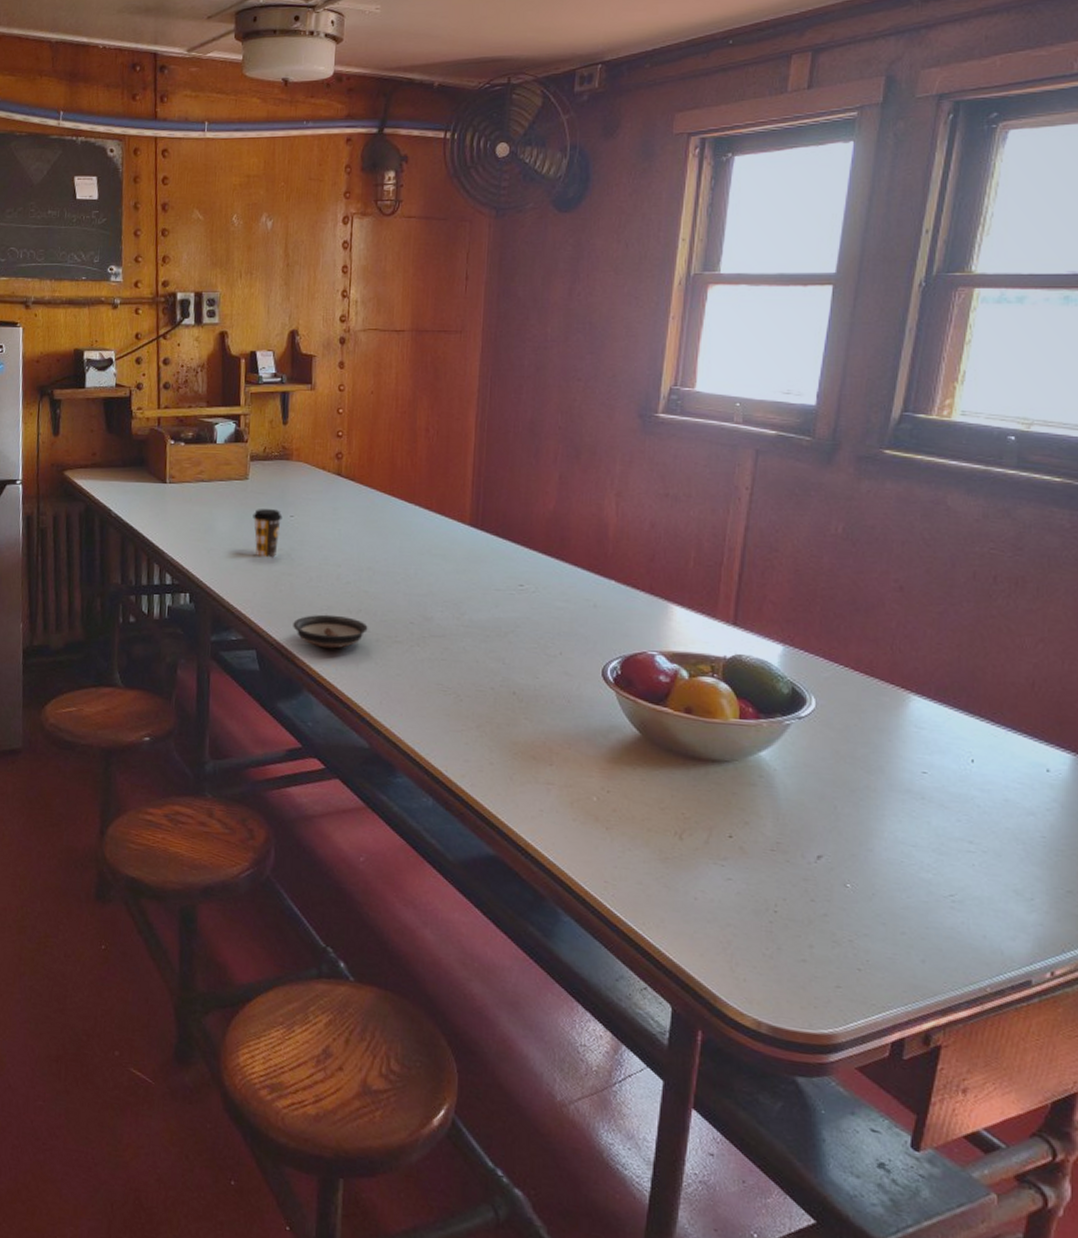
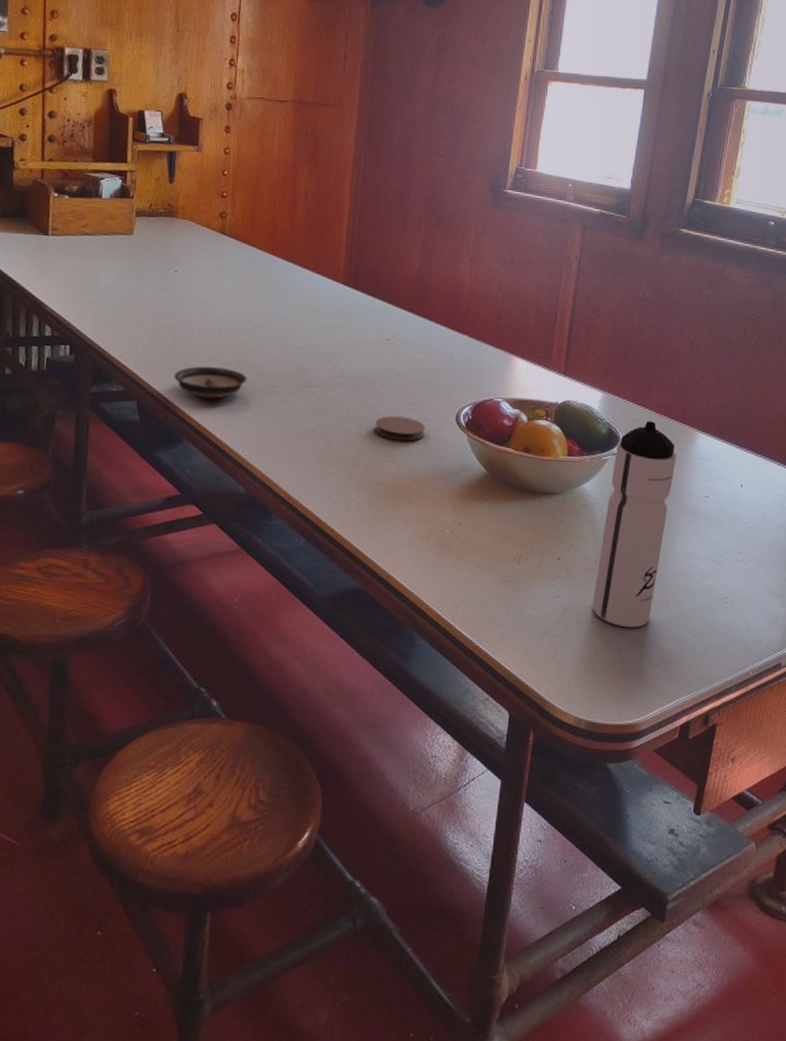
coffee cup: present [252,509,283,558] -> none [136,263,167,311]
coaster: none [508,669,567,698] -> present [375,416,426,441]
water bottle: none [773,680,882,923] -> present [592,421,676,628]

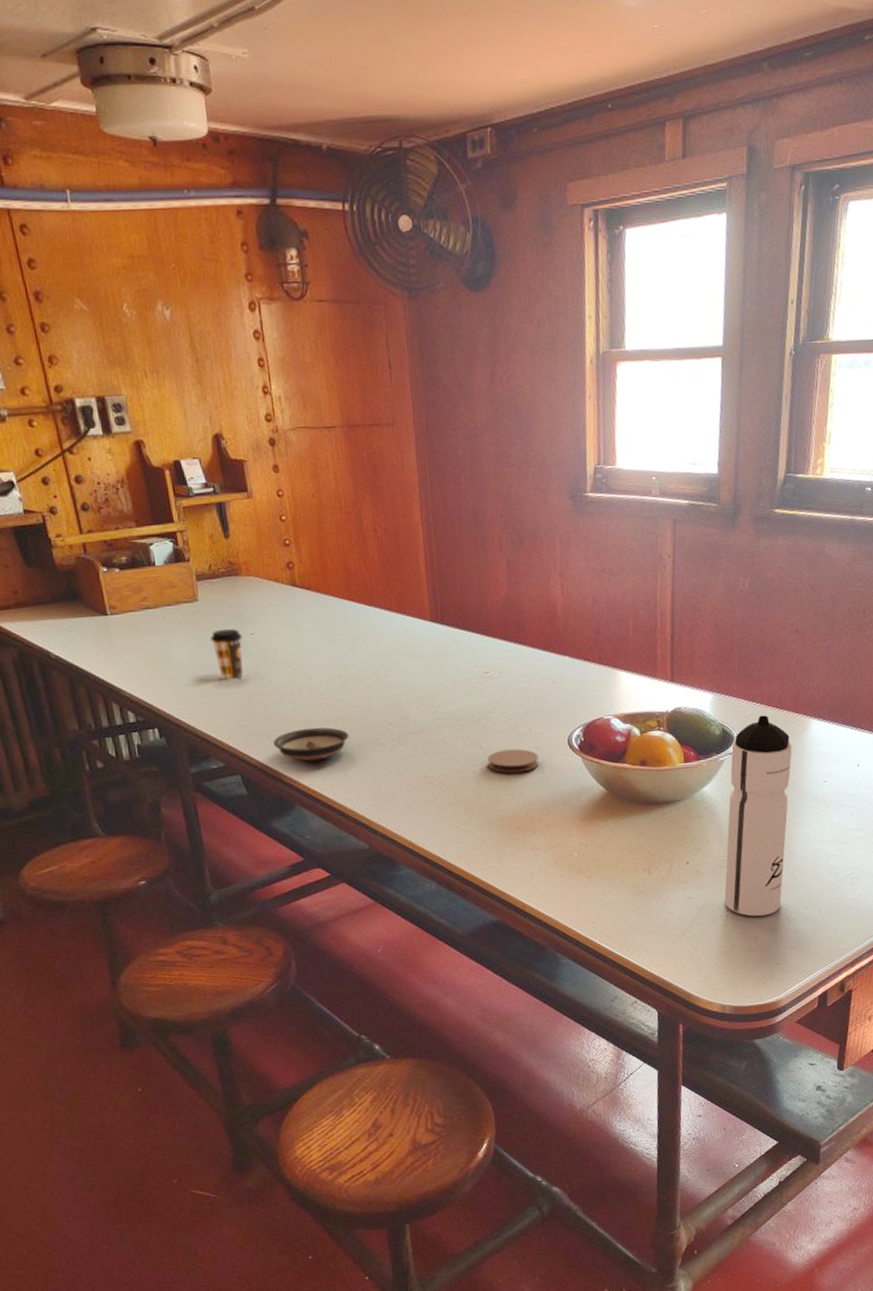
coffee cup: none [136,263,167,311] -> present [210,629,243,681]

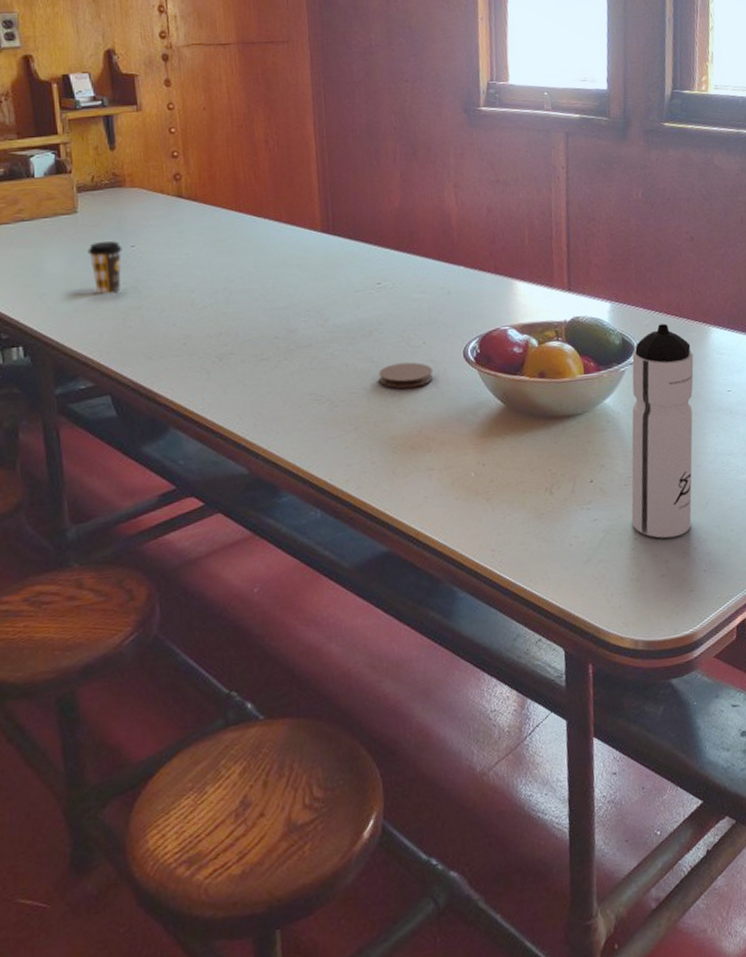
saucer: present [273,727,349,762] -> none [149,342,231,380]

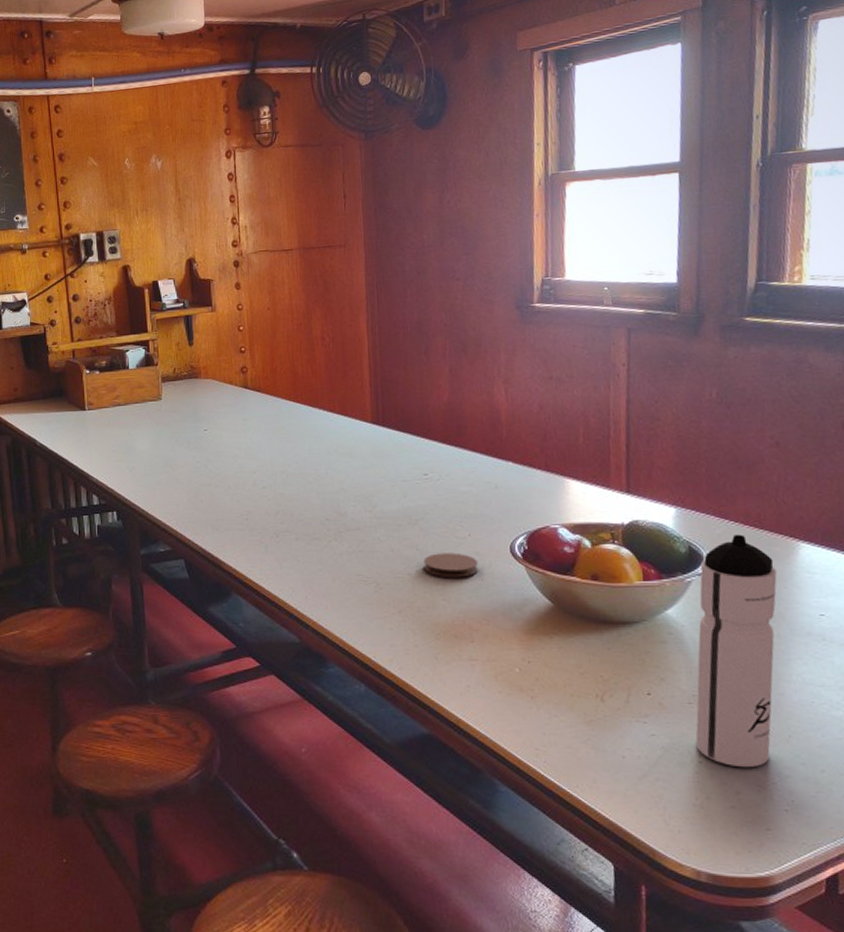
coffee cup: present [87,241,123,295] -> none [169,425,197,471]

